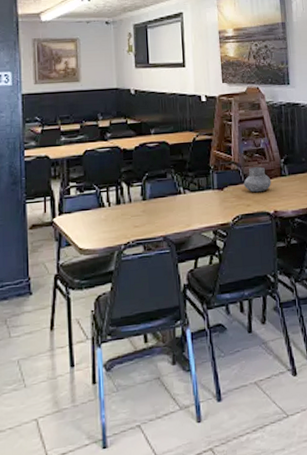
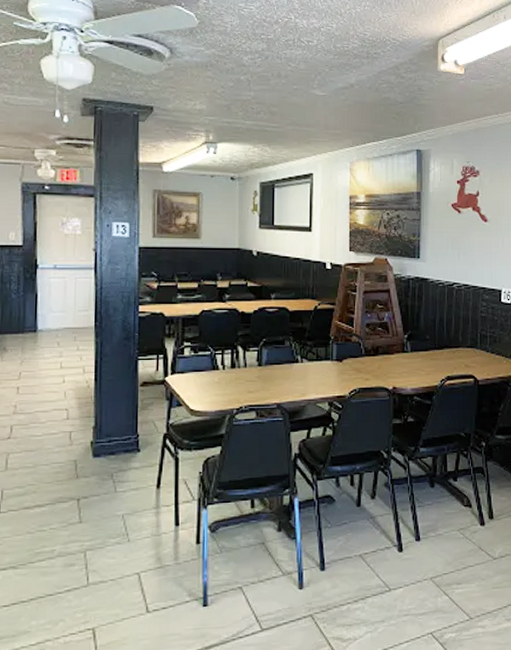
vase: present [243,167,272,193] -> none [363,341,392,367]

